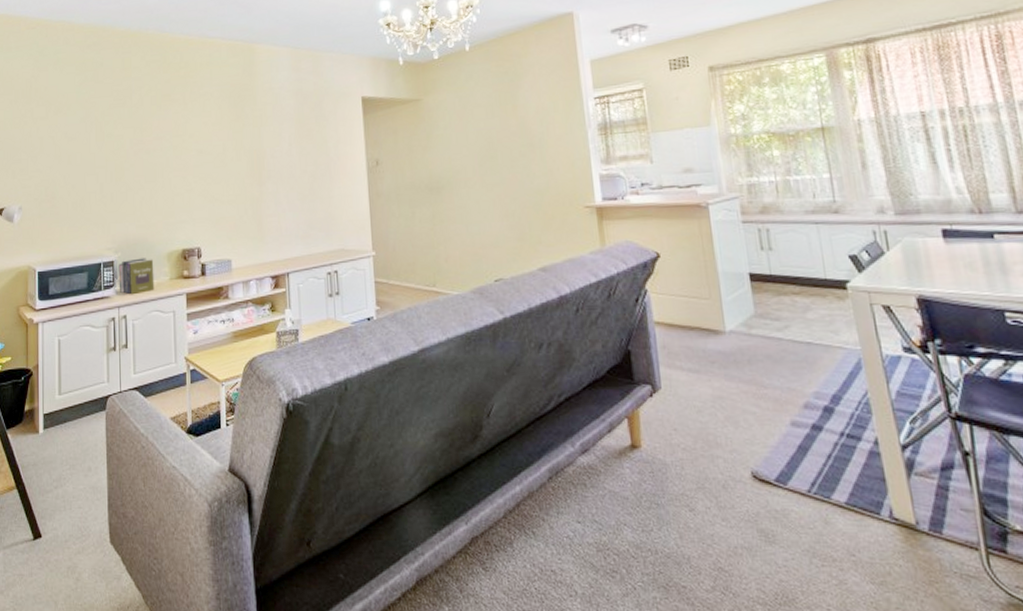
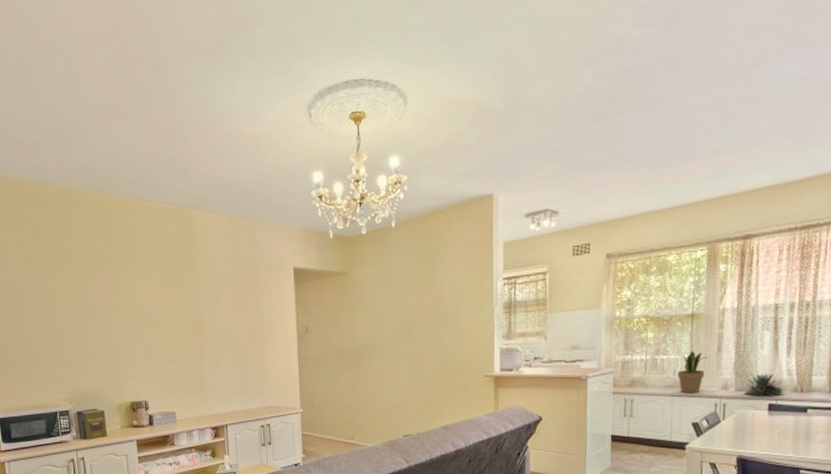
potted plant: none [818,169,853,220] -> present [678,351,708,394]
succulent plant: none [905,192,958,222] -> present [744,373,784,397]

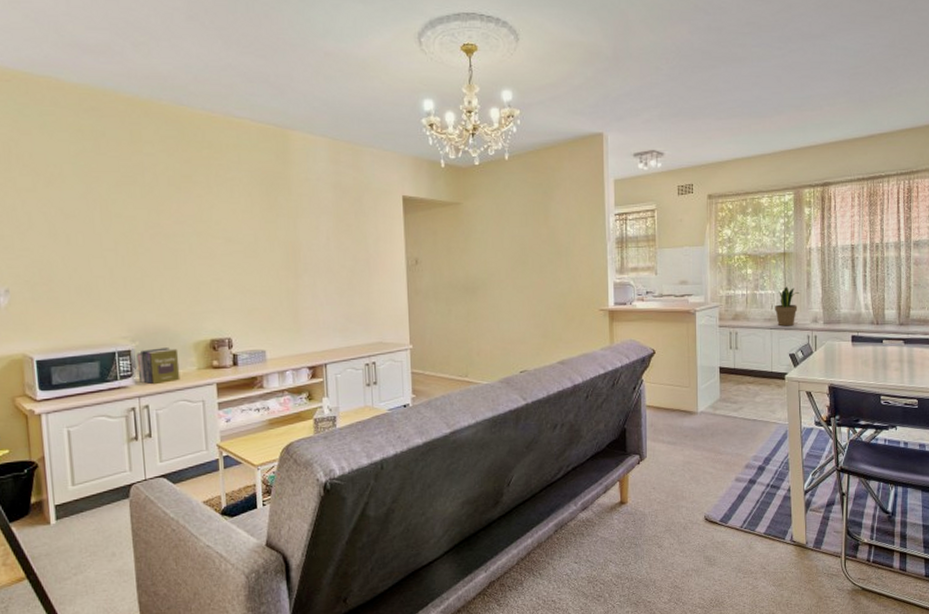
succulent plant: present [744,373,784,397] -> none [831,307,863,329]

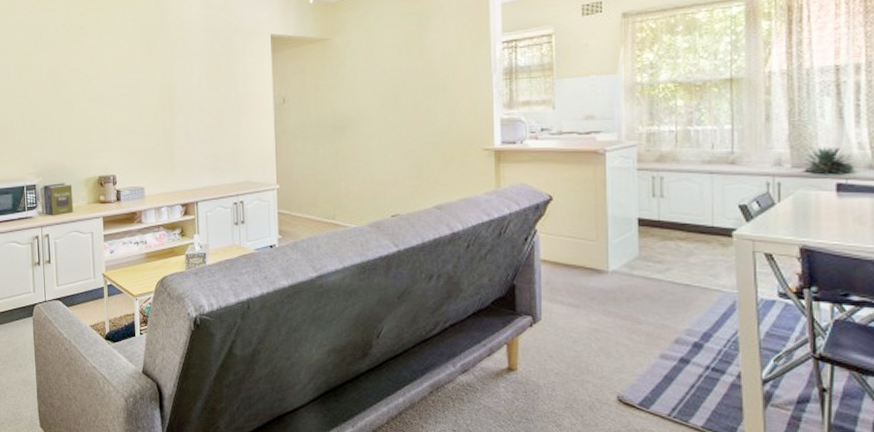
potted plant: present [775,286,799,327] -> none [717,120,753,171]
succulent plant: none [831,307,863,329] -> present [803,146,856,175]

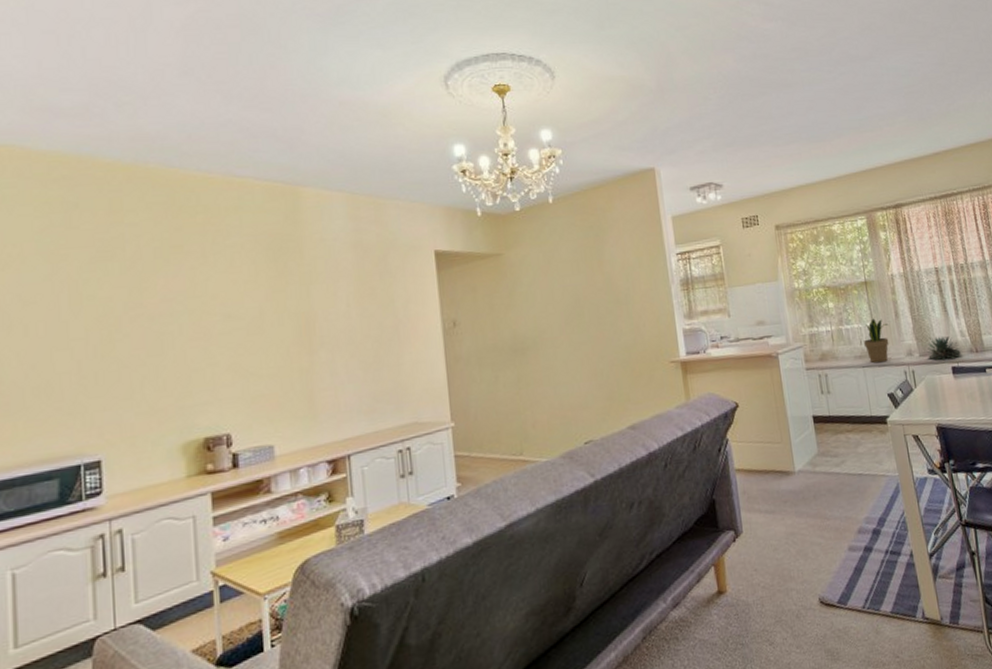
books: present [40,183,74,216] -> none [108,453,165,503]
potted plant: none [717,120,753,171] -> present [864,318,889,364]

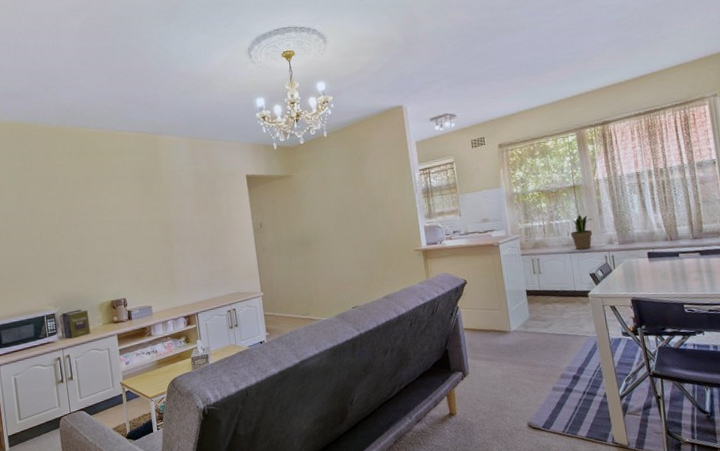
books: none [108,453,165,503] -> present [59,309,91,339]
succulent plant: present [926,336,962,361] -> none [625,228,658,248]

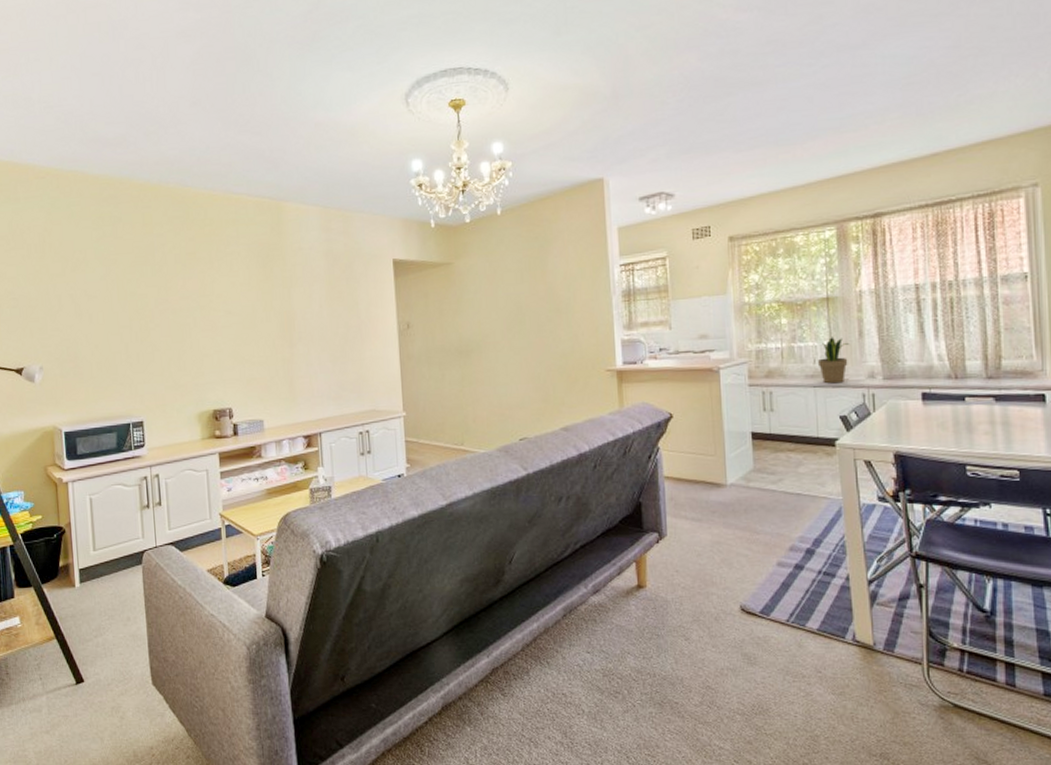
books: present [59,309,91,339] -> none [148,418,187,455]

